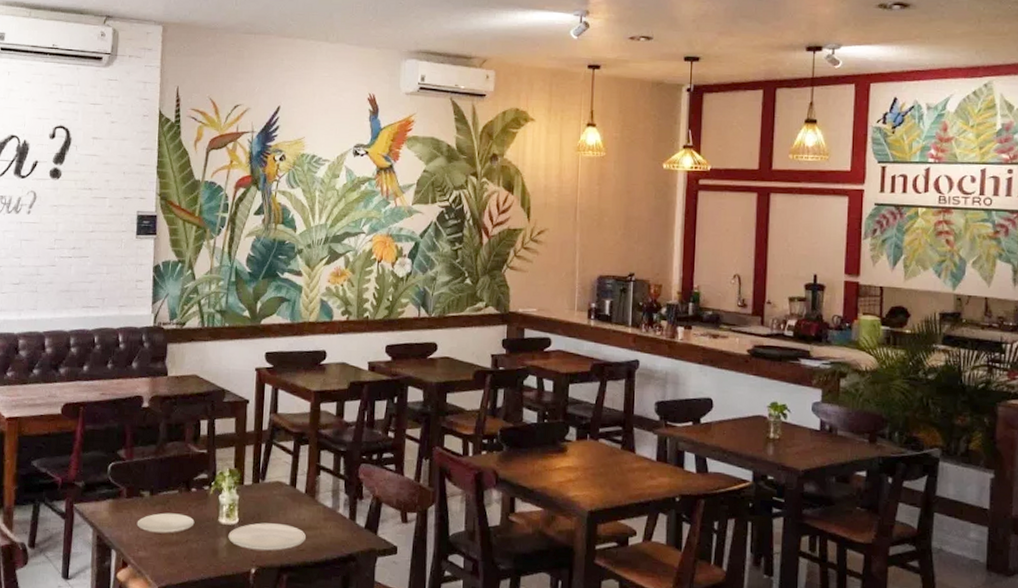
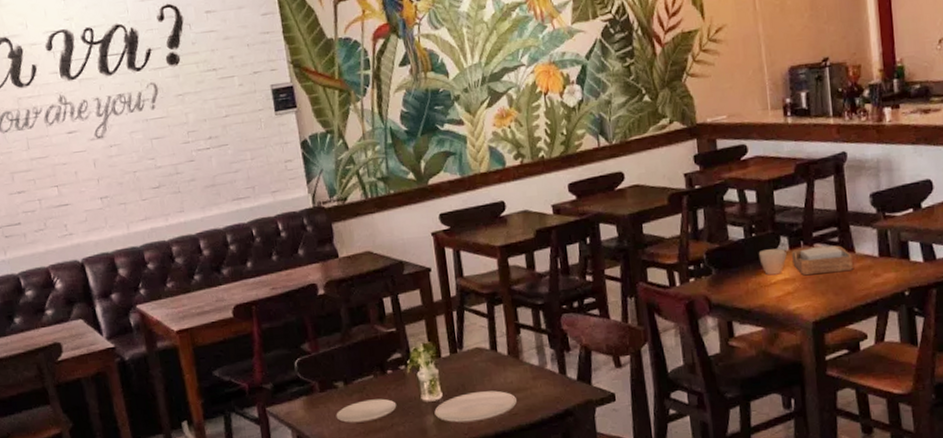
cup: none [547,436,573,462] -> present [758,248,787,275]
napkin holder: none [578,441,632,470] -> present [792,245,853,276]

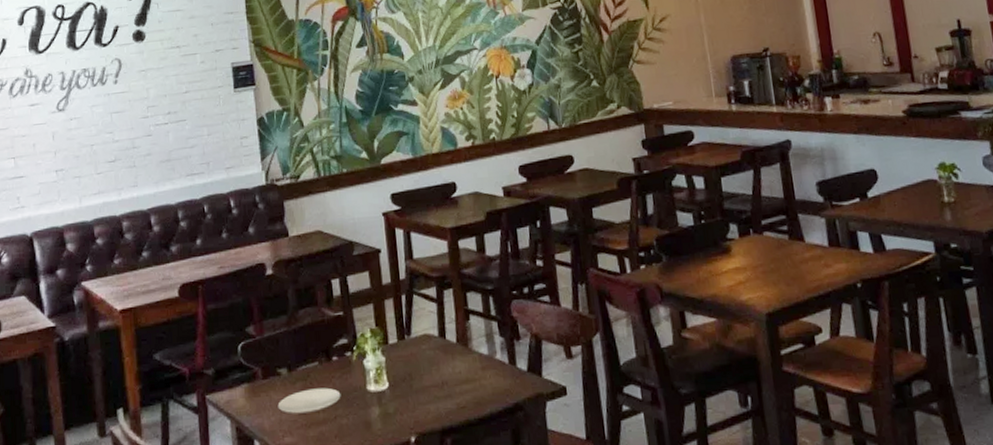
plate: present [434,390,517,423] -> none [380,381,465,417]
cup: present [758,248,787,275] -> none [708,236,737,264]
napkin holder: present [792,245,853,276] -> none [742,234,804,265]

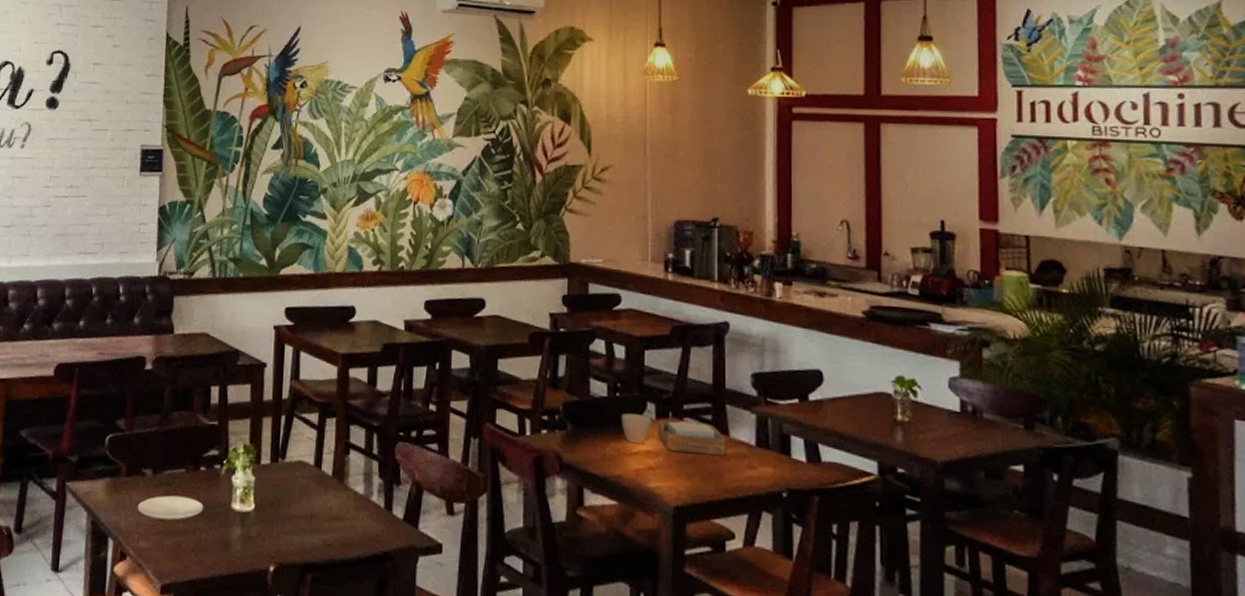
cup: none [708,236,737,264] -> present [621,413,652,445]
napkin holder: none [742,234,804,265] -> present [658,420,725,457]

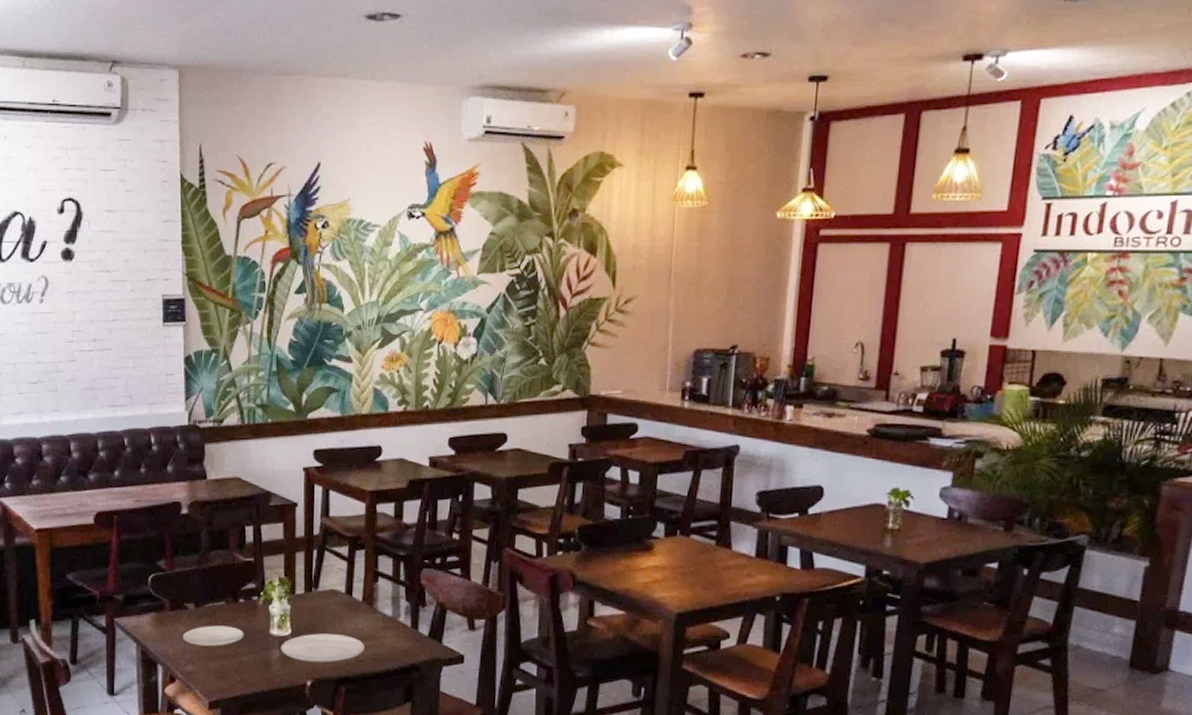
plate: none [242,510,333,546] -> present [281,633,364,663]
cup: present [621,413,652,445] -> none [631,533,661,561]
napkin holder: present [658,420,725,457] -> none [666,537,728,568]

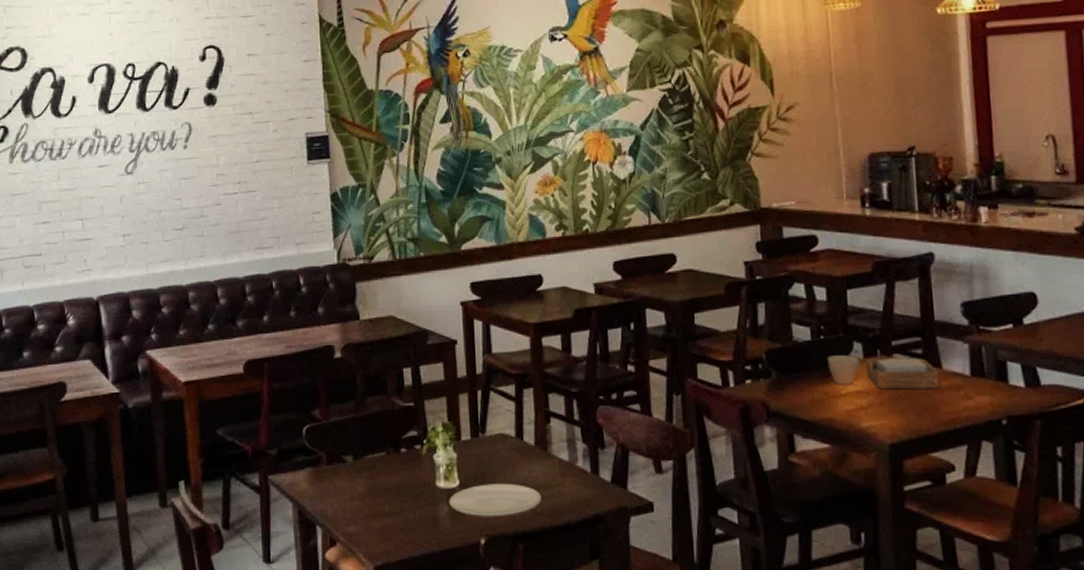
plate: present [182,625,244,647] -> none [341,479,409,504]
cup: none [631,533,661,561] -> present [827,355,860,385]
napkin holder: none [666,537,728,568] -> present [866,358,939,390]

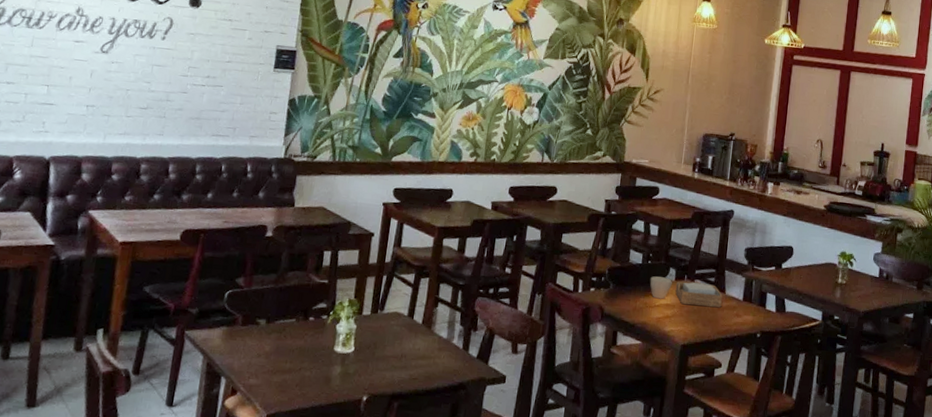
plate: present [449,484,541,518] -> none [342,351,419,380]

